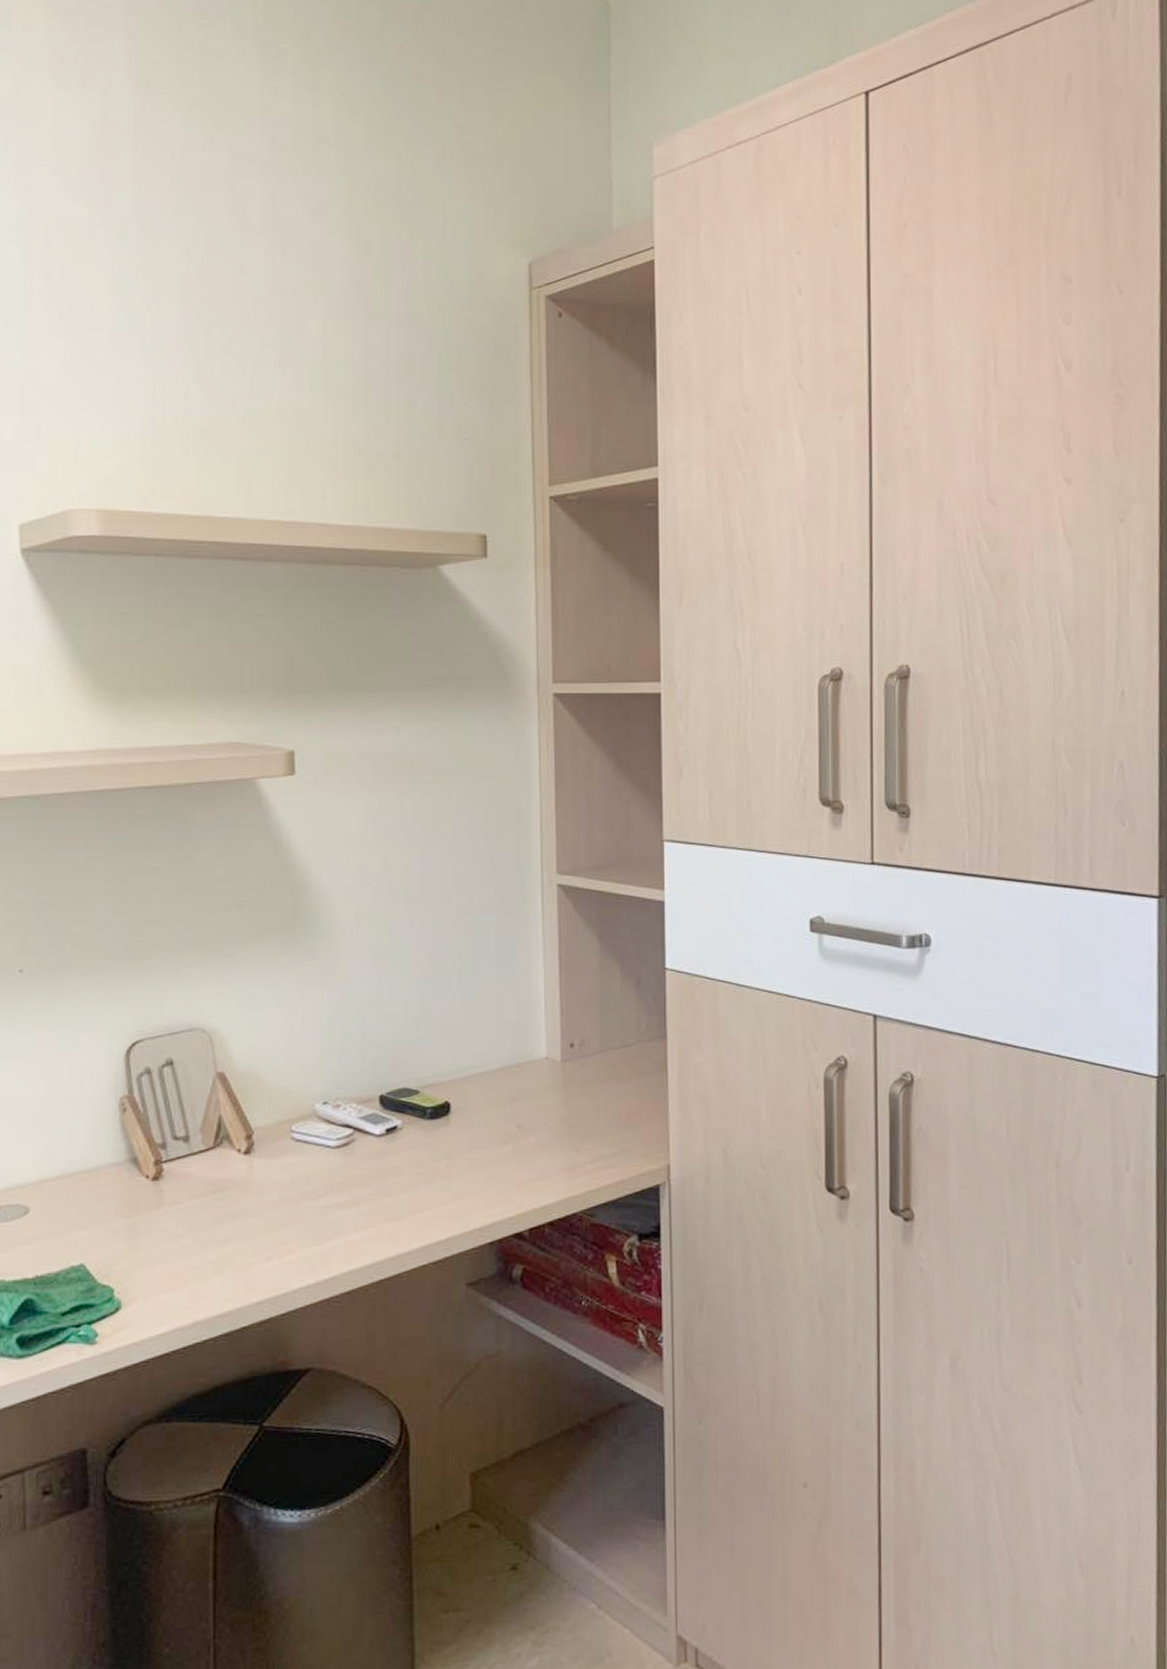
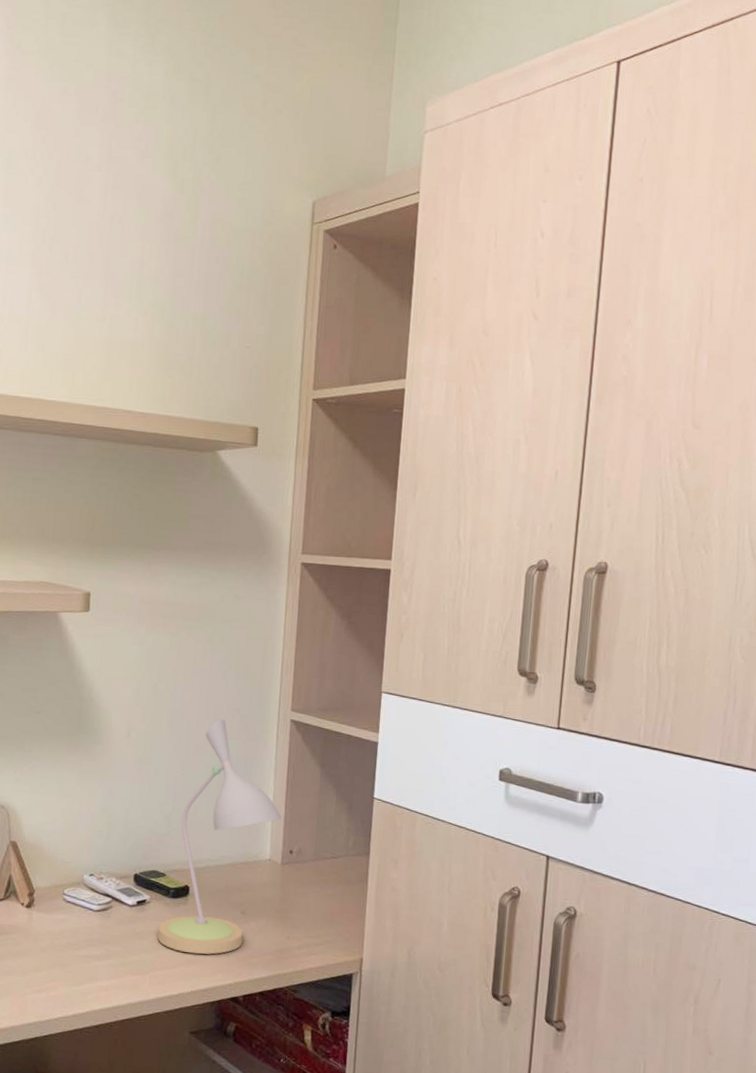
desk lamp: none [415,892,558,1186] -> present [157,719,283,955]

